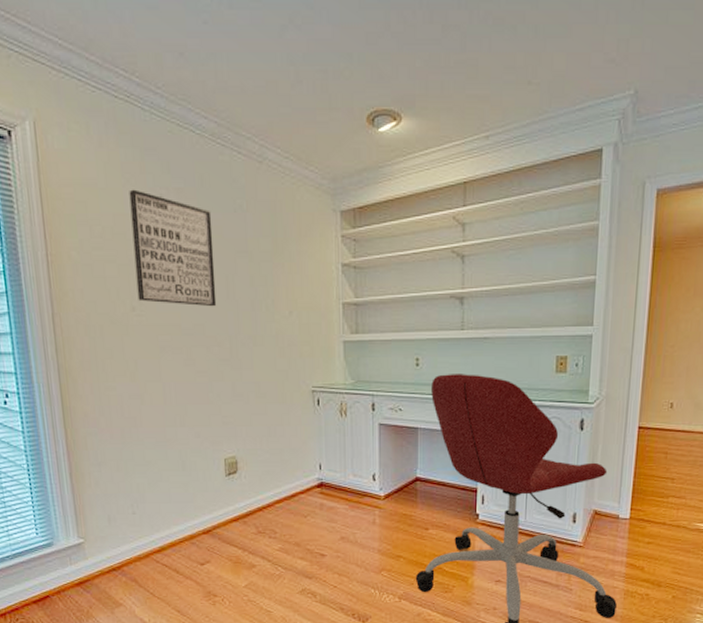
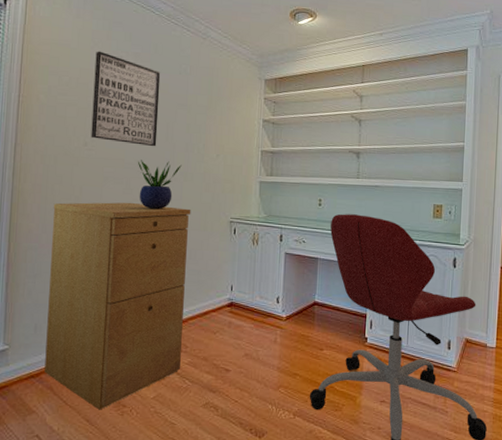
filing cabinet: none [107,375,271,601] -> present [44,202,191,410]
potted plant: none [197,323,249,382] -> present [138,160,182,210]

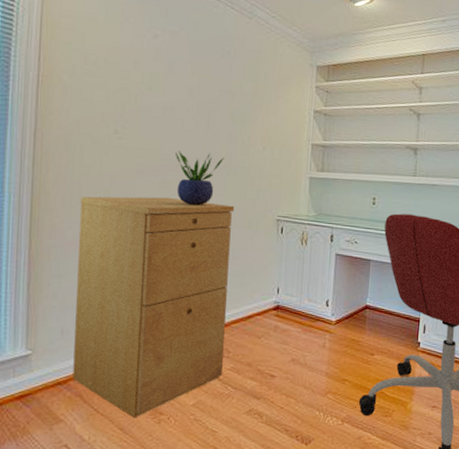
wall art: present [91,51,161,147] -> none [122,27,201,137]

